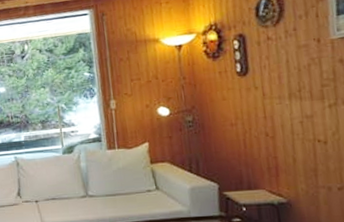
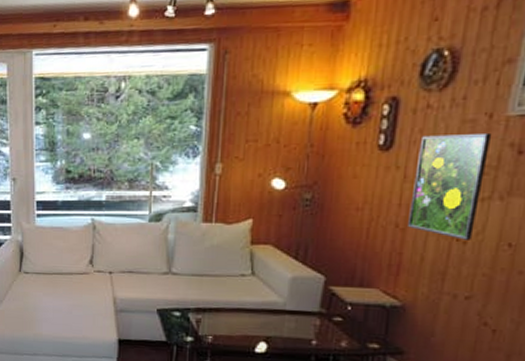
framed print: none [269,53,330,141] -> present [406,132,492,240]

